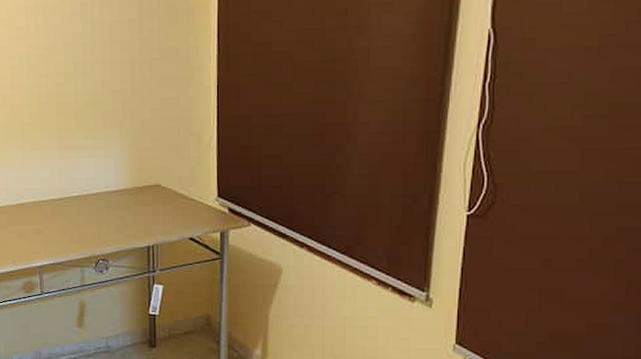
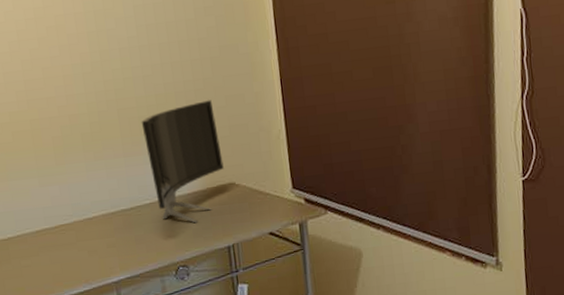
monitor: none [77,101,152,220] -> present [141,100,224,223]

